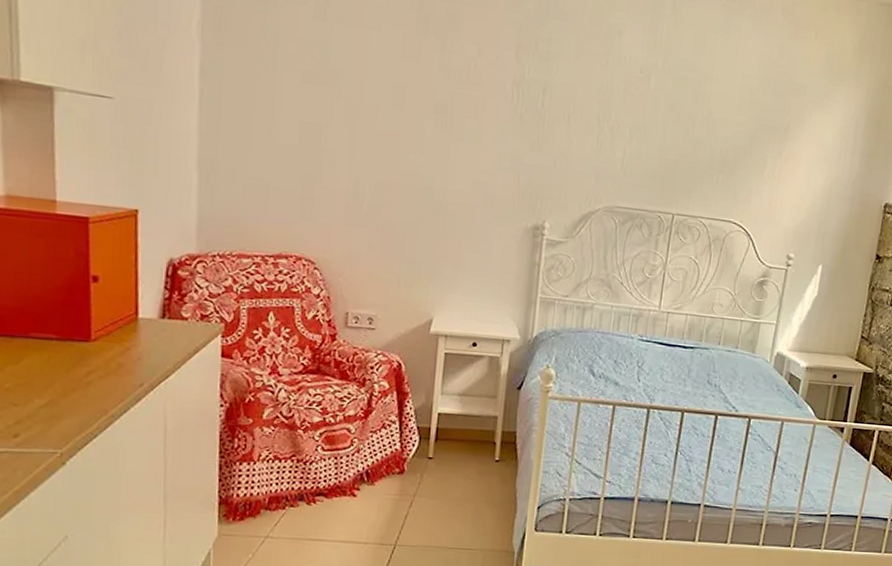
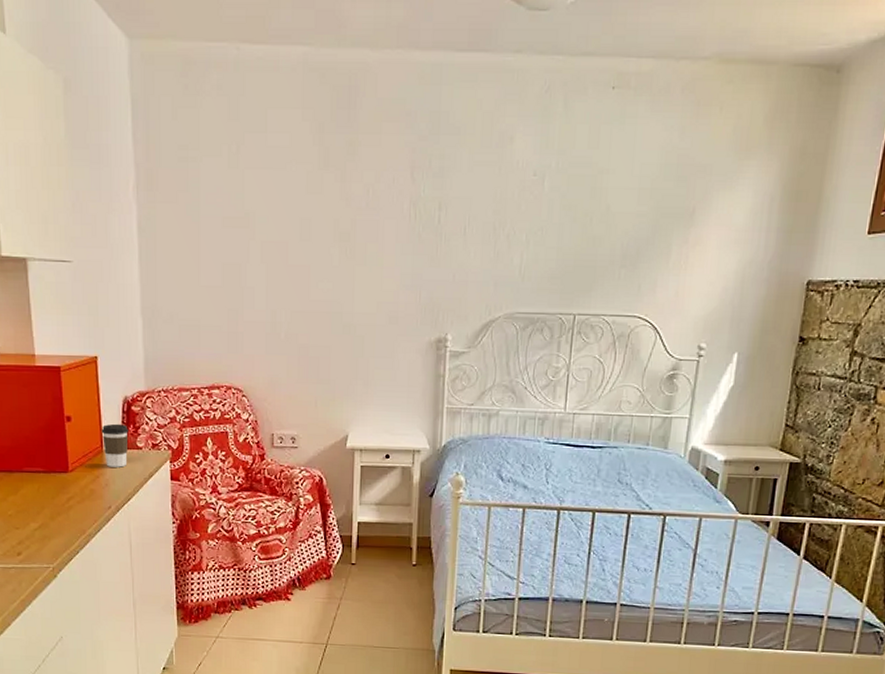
coffee cup: none [137,288,172,340] -> present [101,423,129,468]

